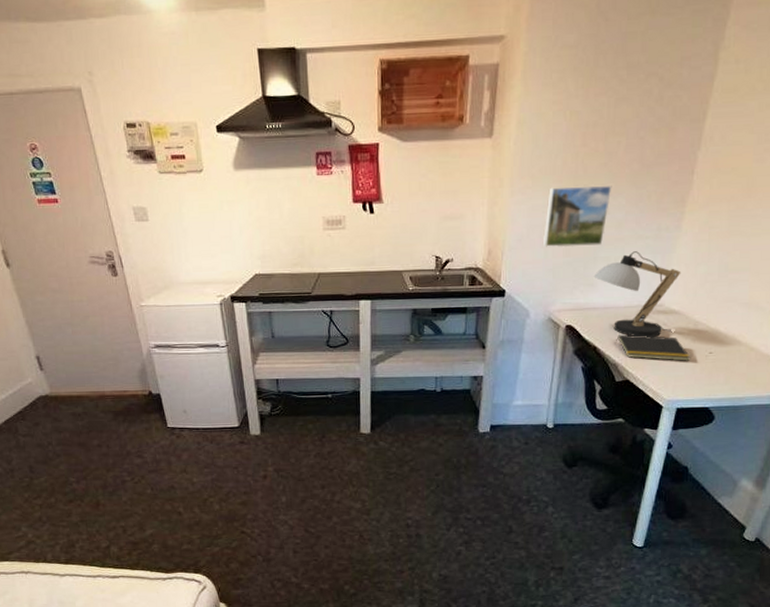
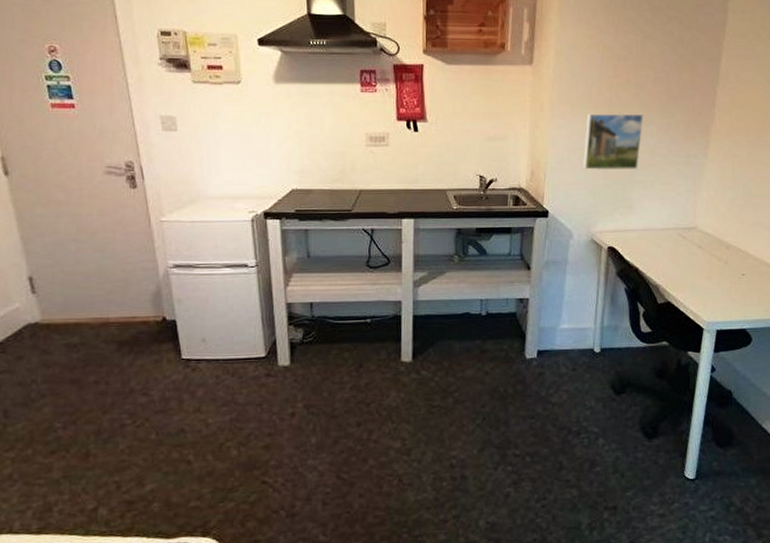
desk lamp: present [593,251,681,337] -> none [631,176,711,259]
notepad: present [615,334,691,361] -> none [655,256,726,283]

